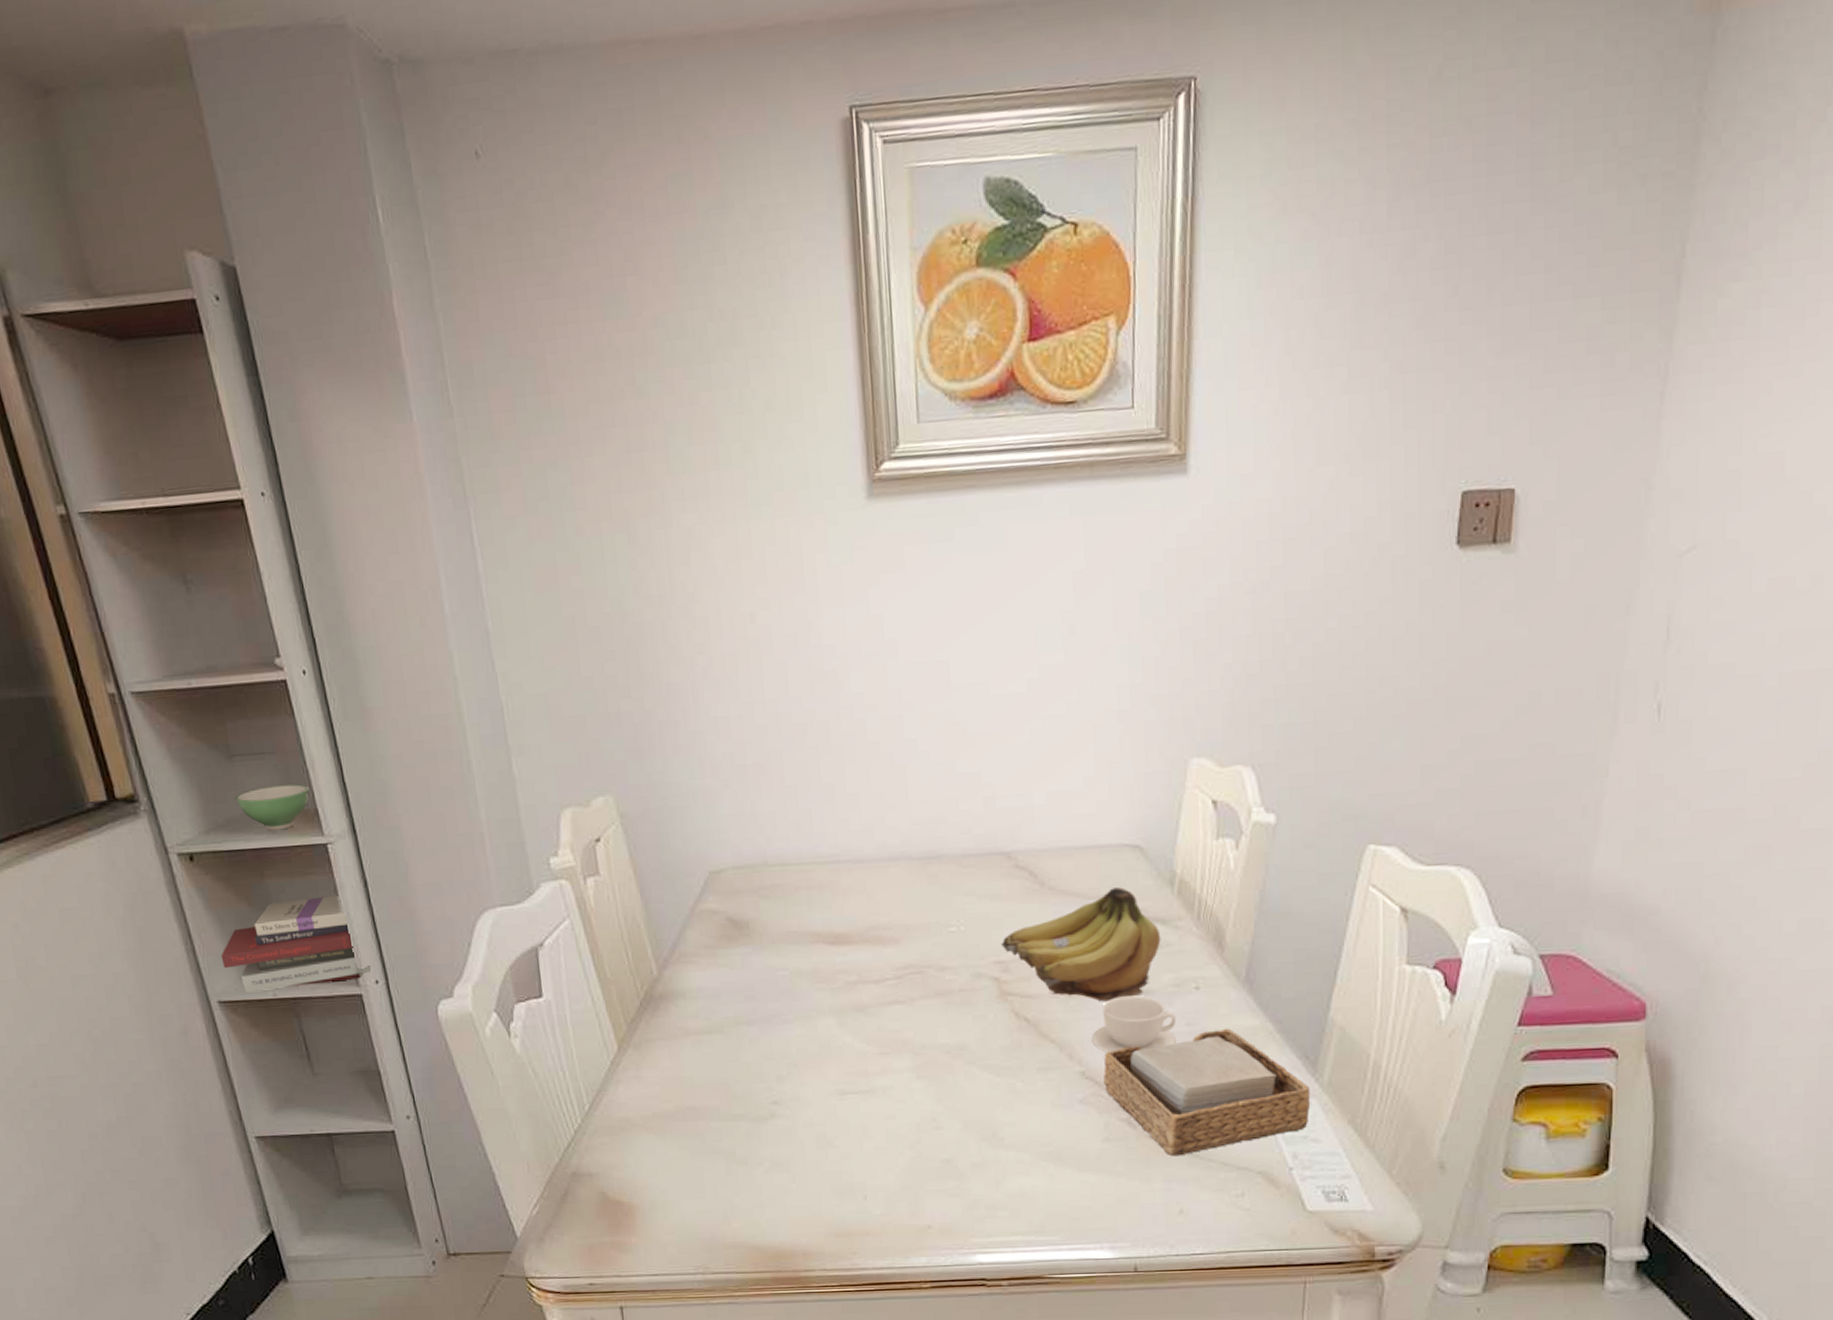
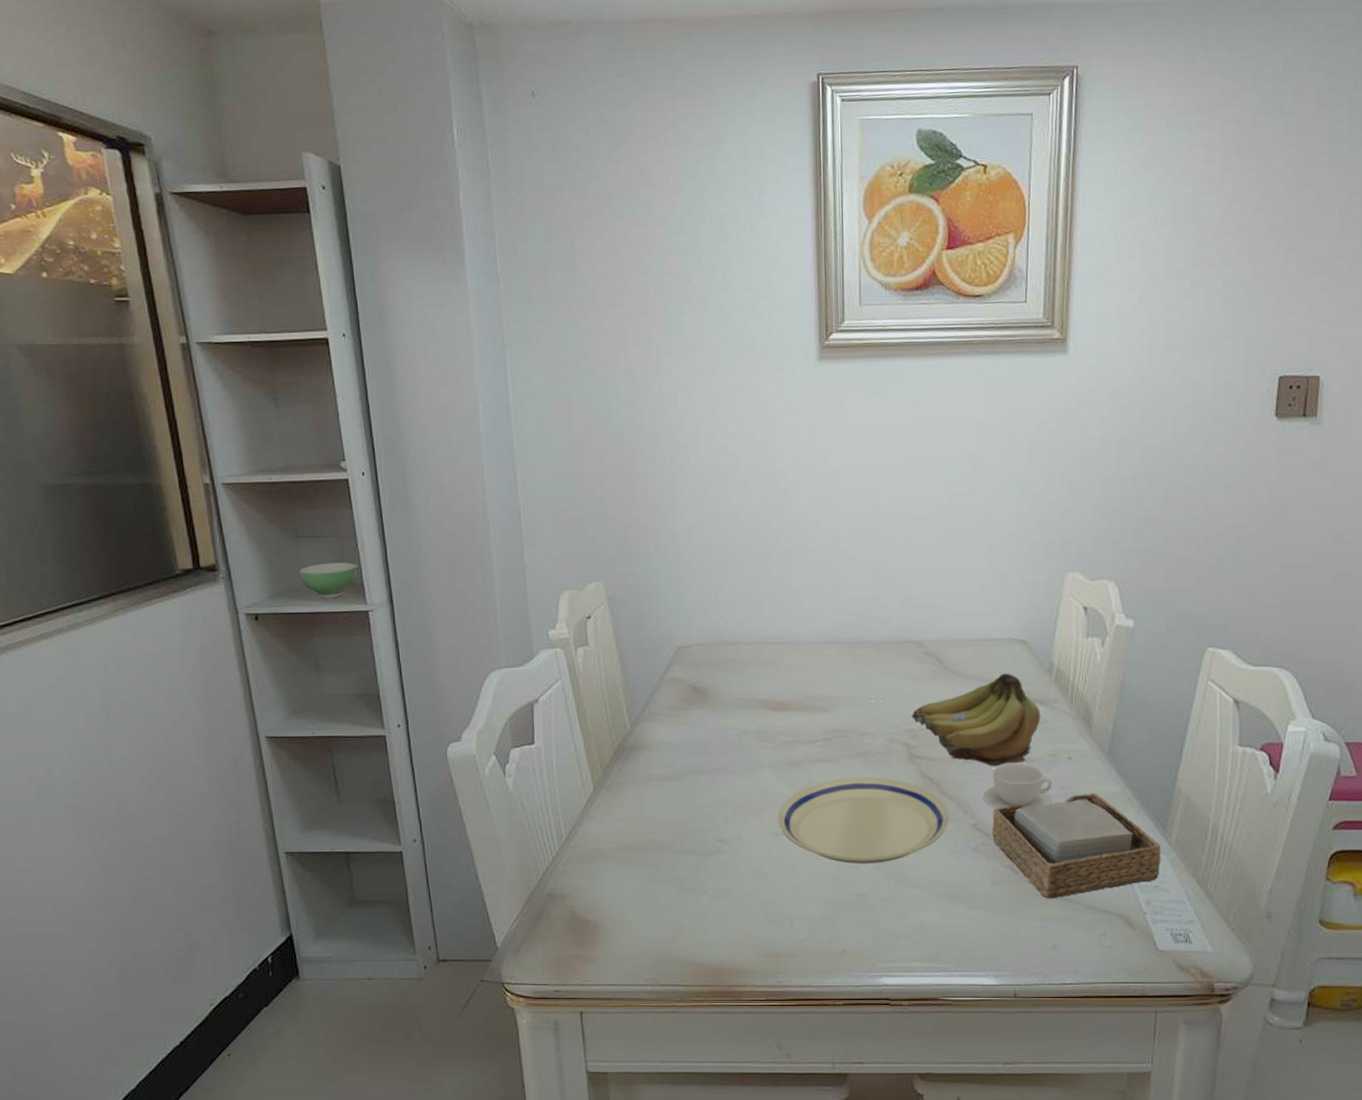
books: present [220,895,372,993] -> none [272,653,396,731]
plate: none [842,1020,1052,1124] -> present [777,777,949,864]

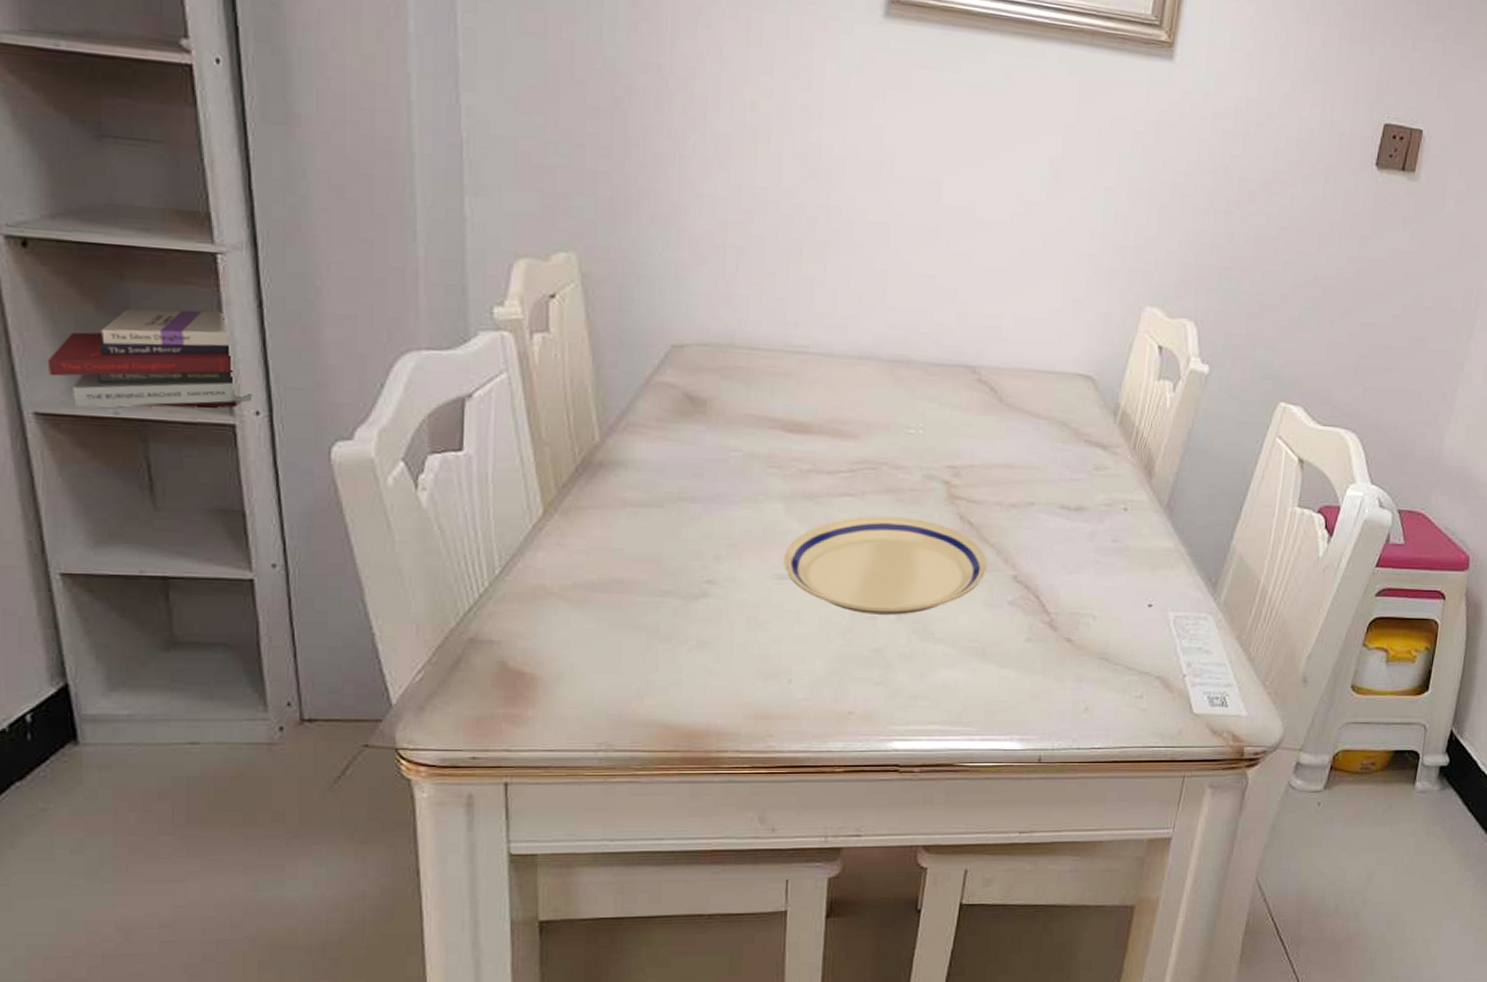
books: none [272,653,396,731] -> present [47,308,255,408]
bowl: present [297,562,359,599] -> none [99,178,203,230]
fruit: present [910,673,1041,767] -> none [954,411,1100,514]
teacup: present [984,762,1053,810] -> none [1028,510,1105,561]
napkin holder: present [992,792,1161,899] -> none [1033,547,1209,659]

